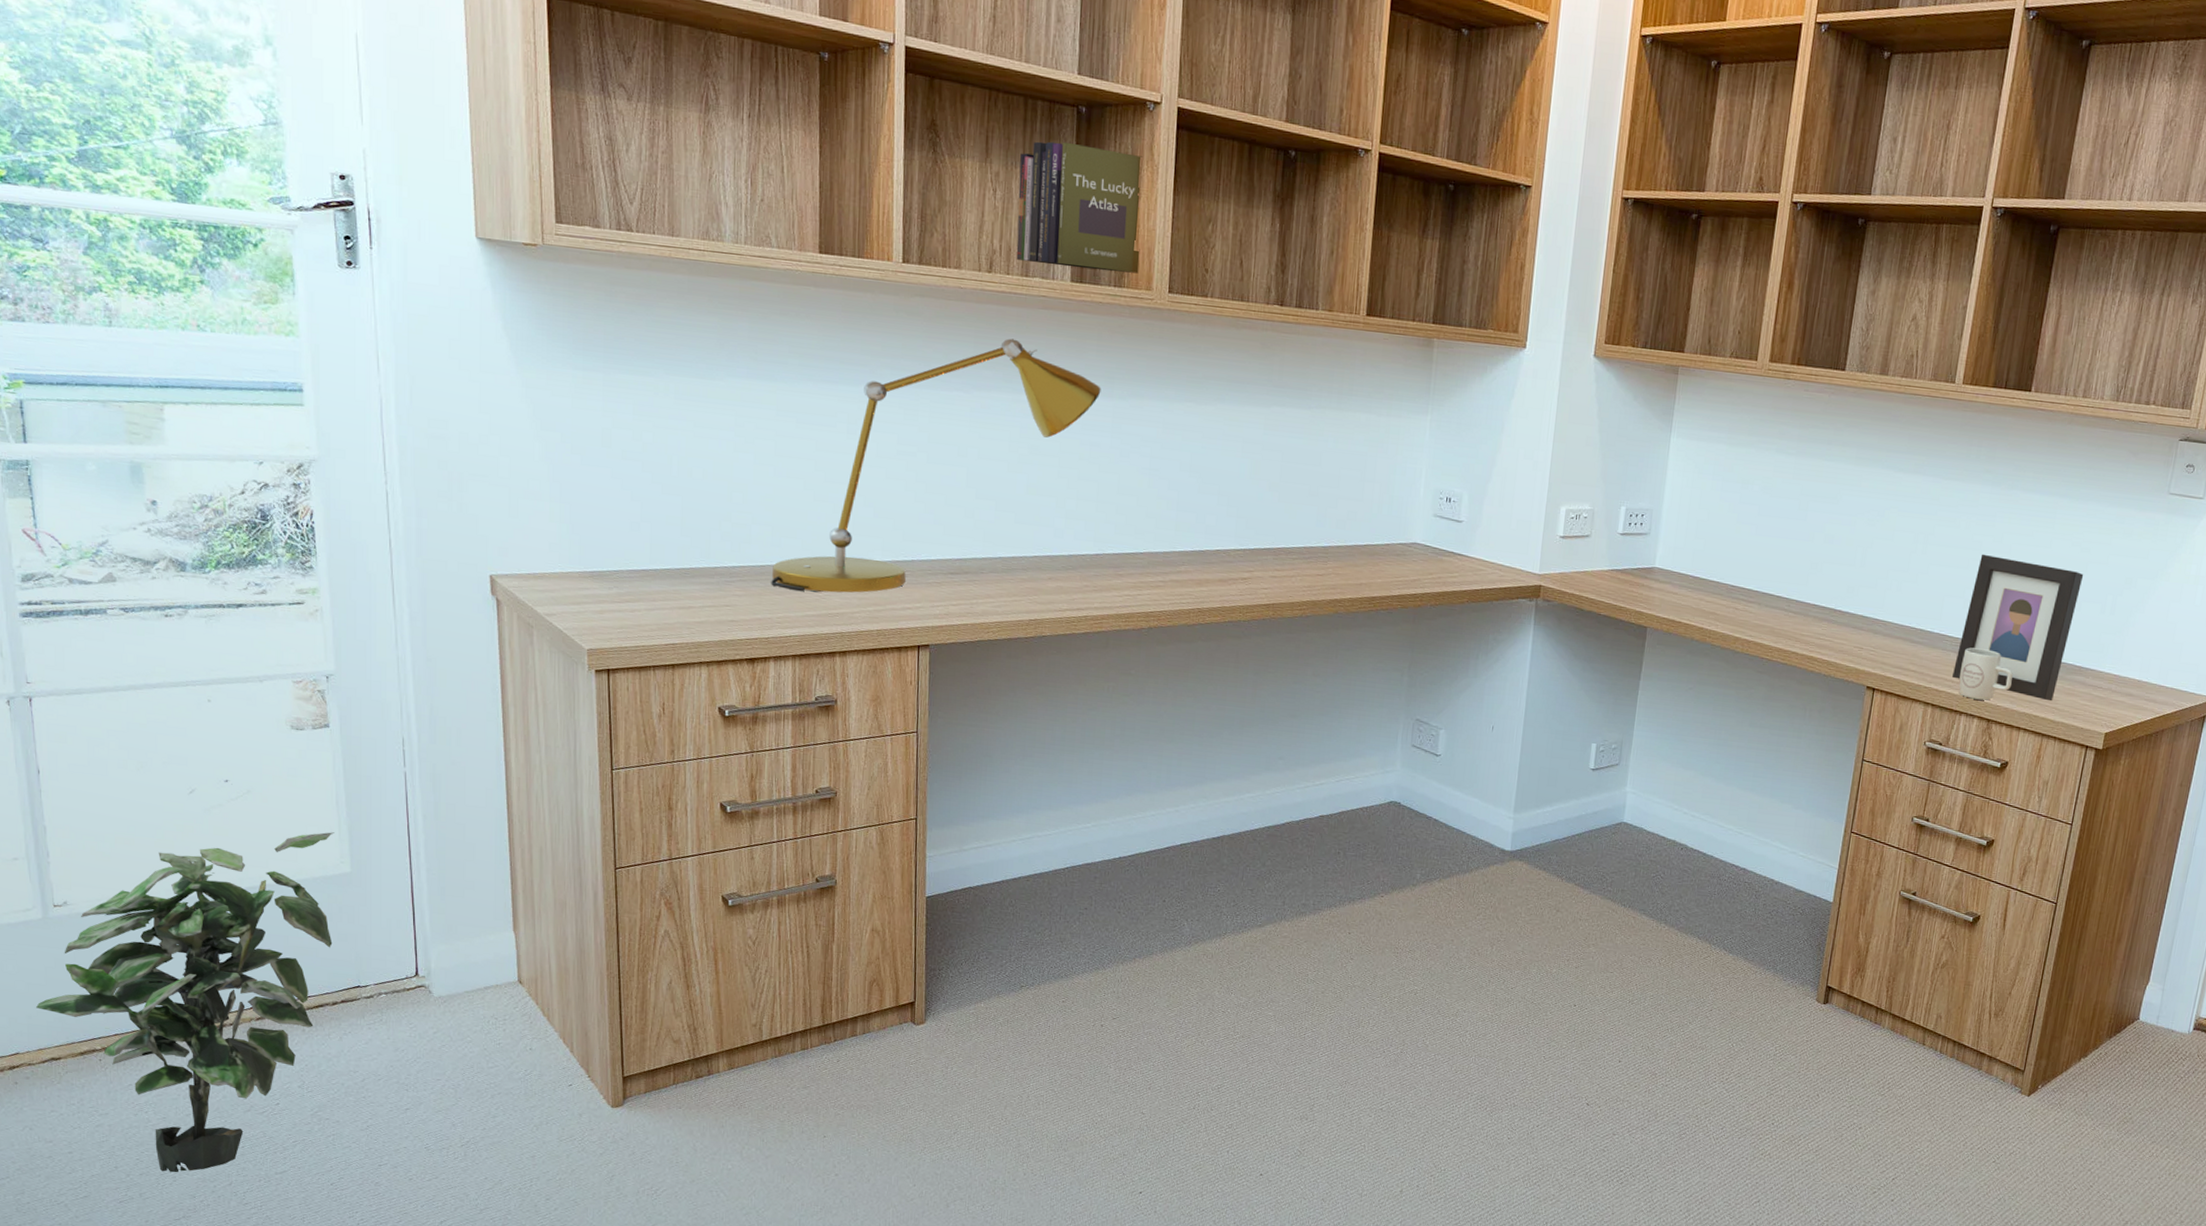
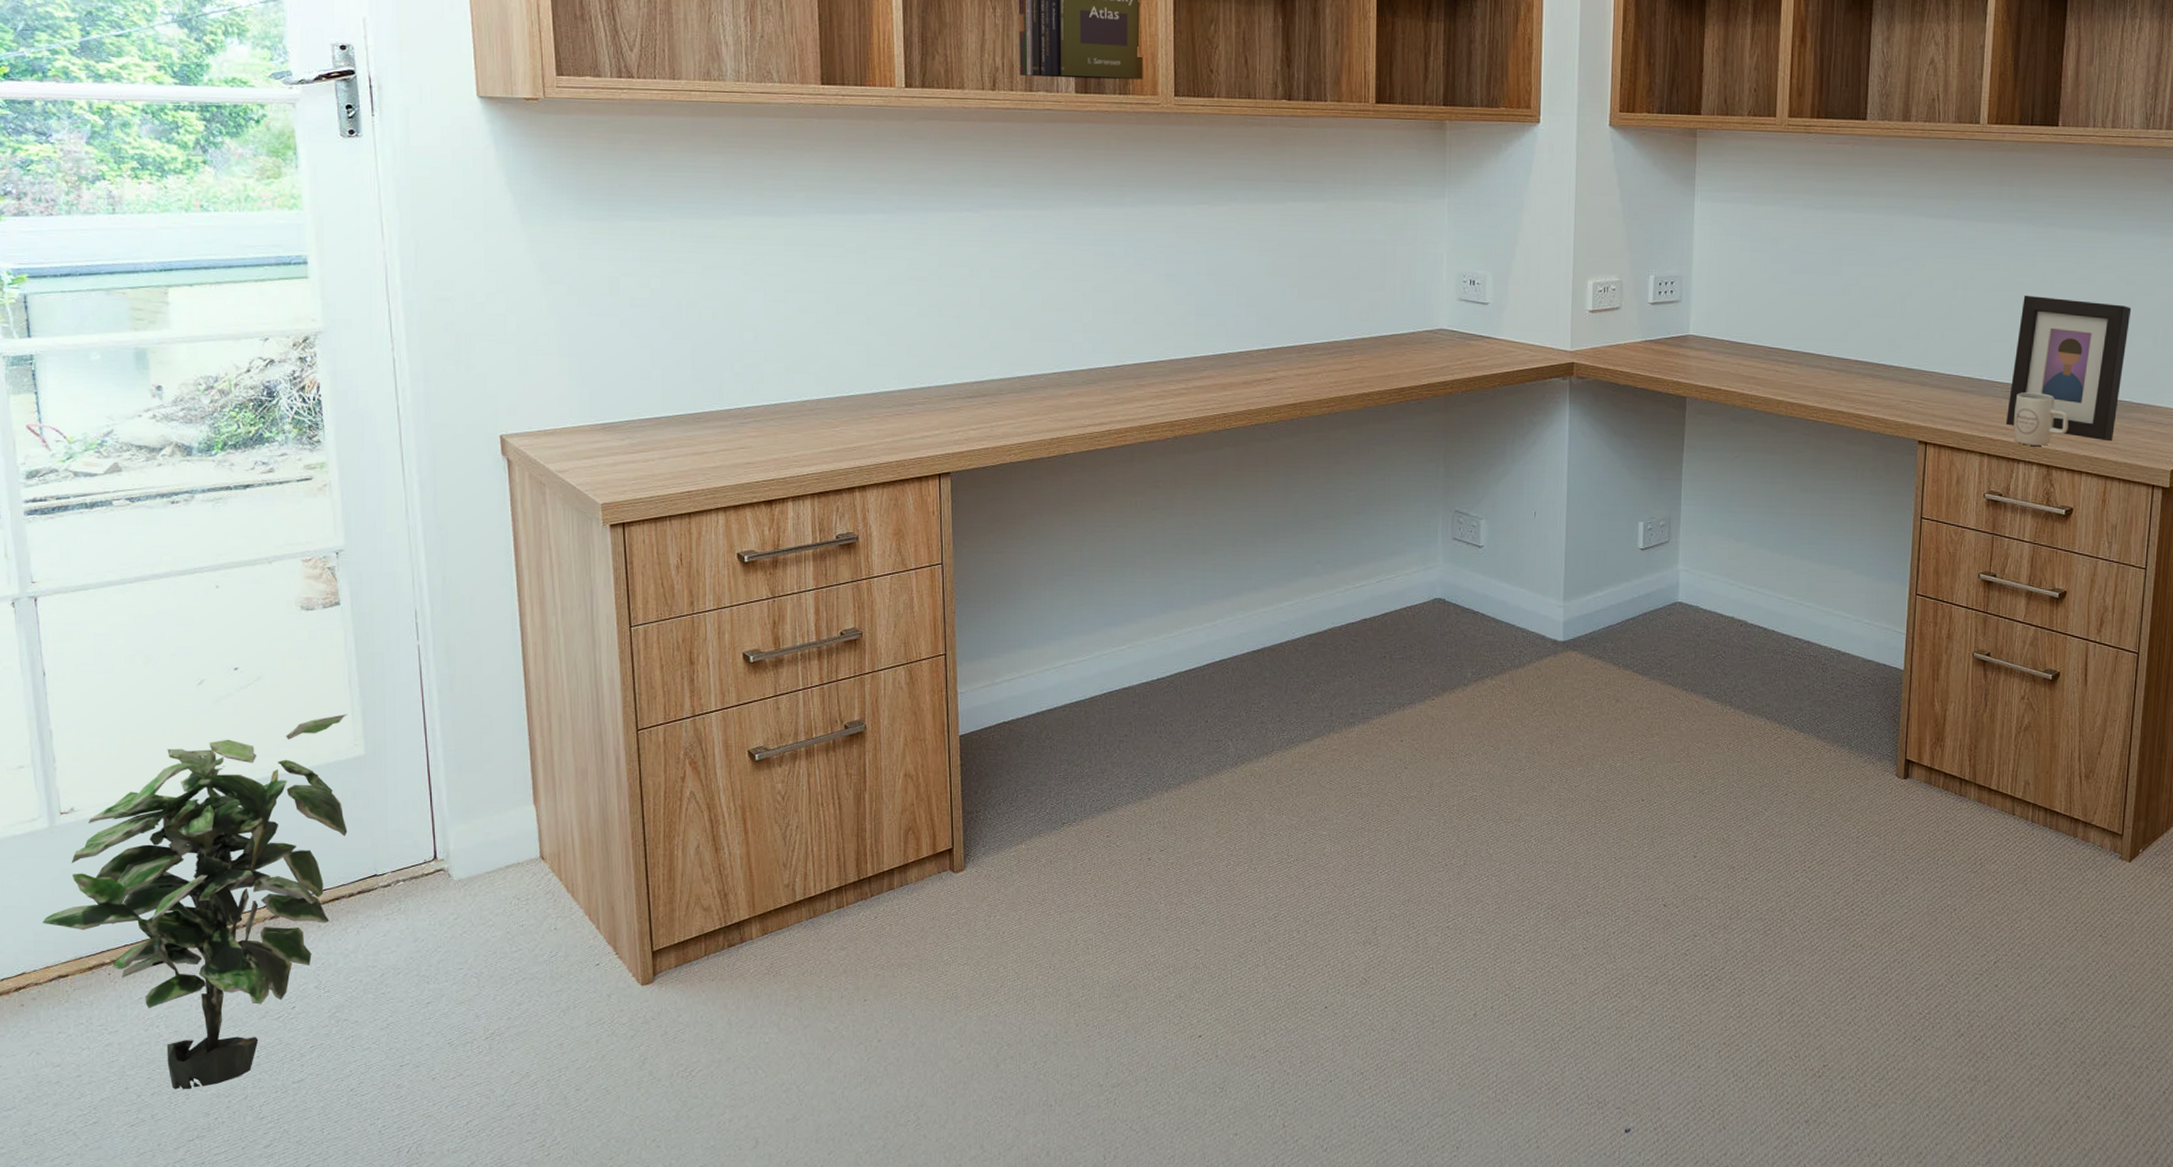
desk lamp: present [771,338,1101,593] -> none [786,154,1112,428]

